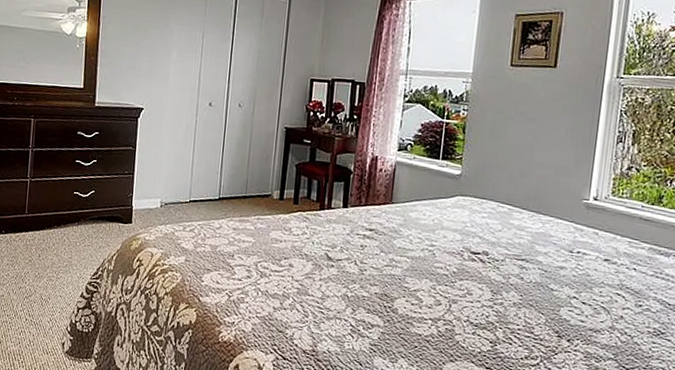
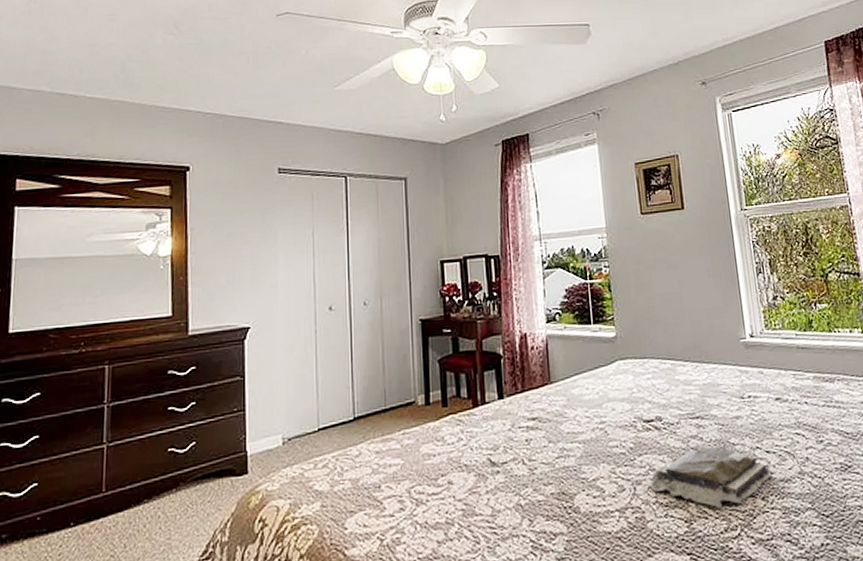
book: none [460,273,583,340] -> present [644,435,773,509]

